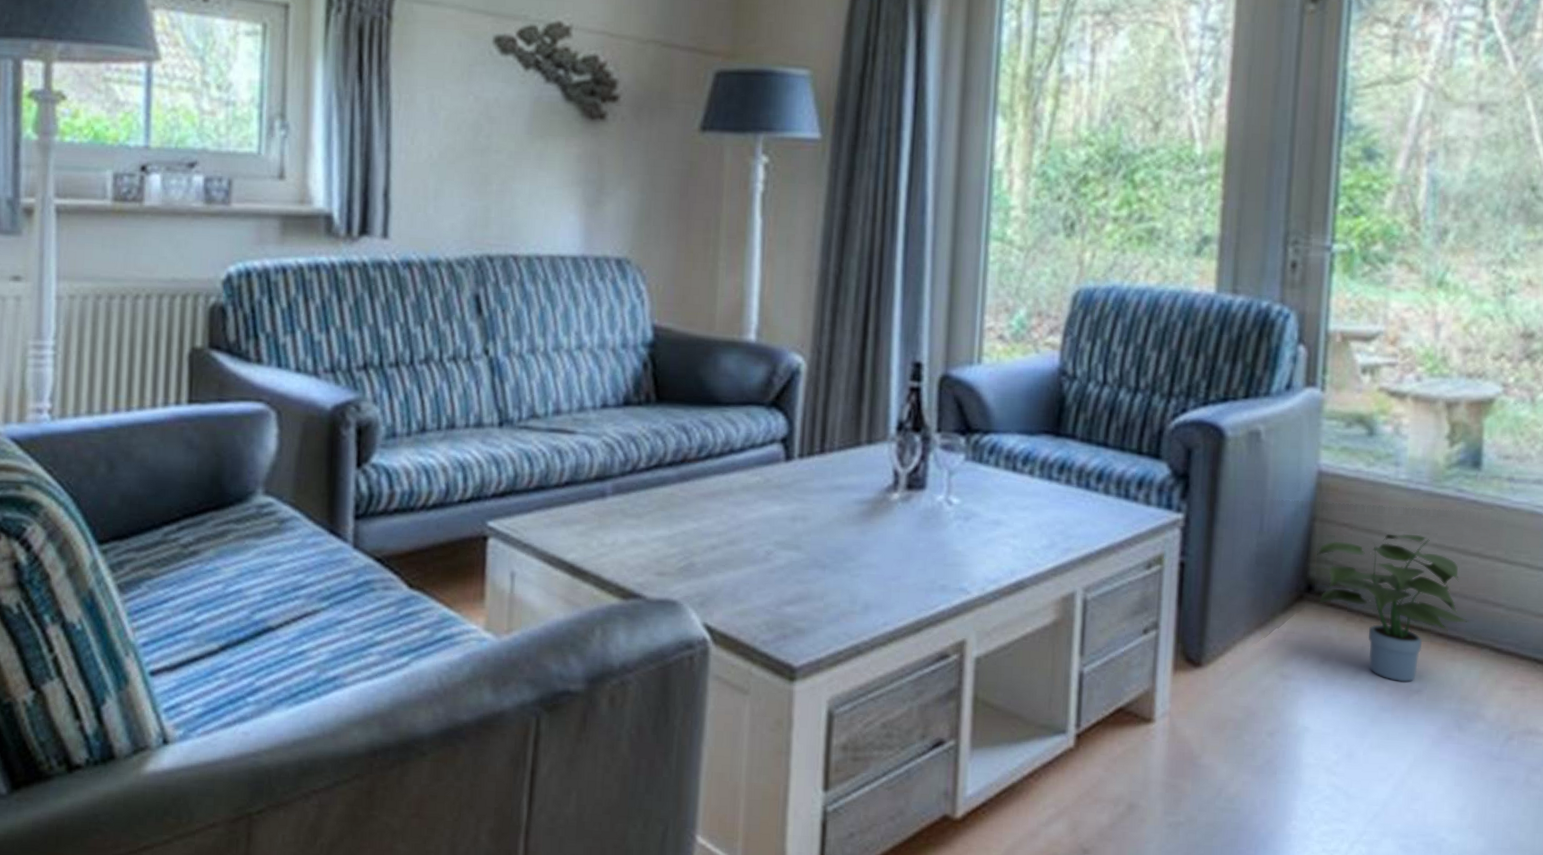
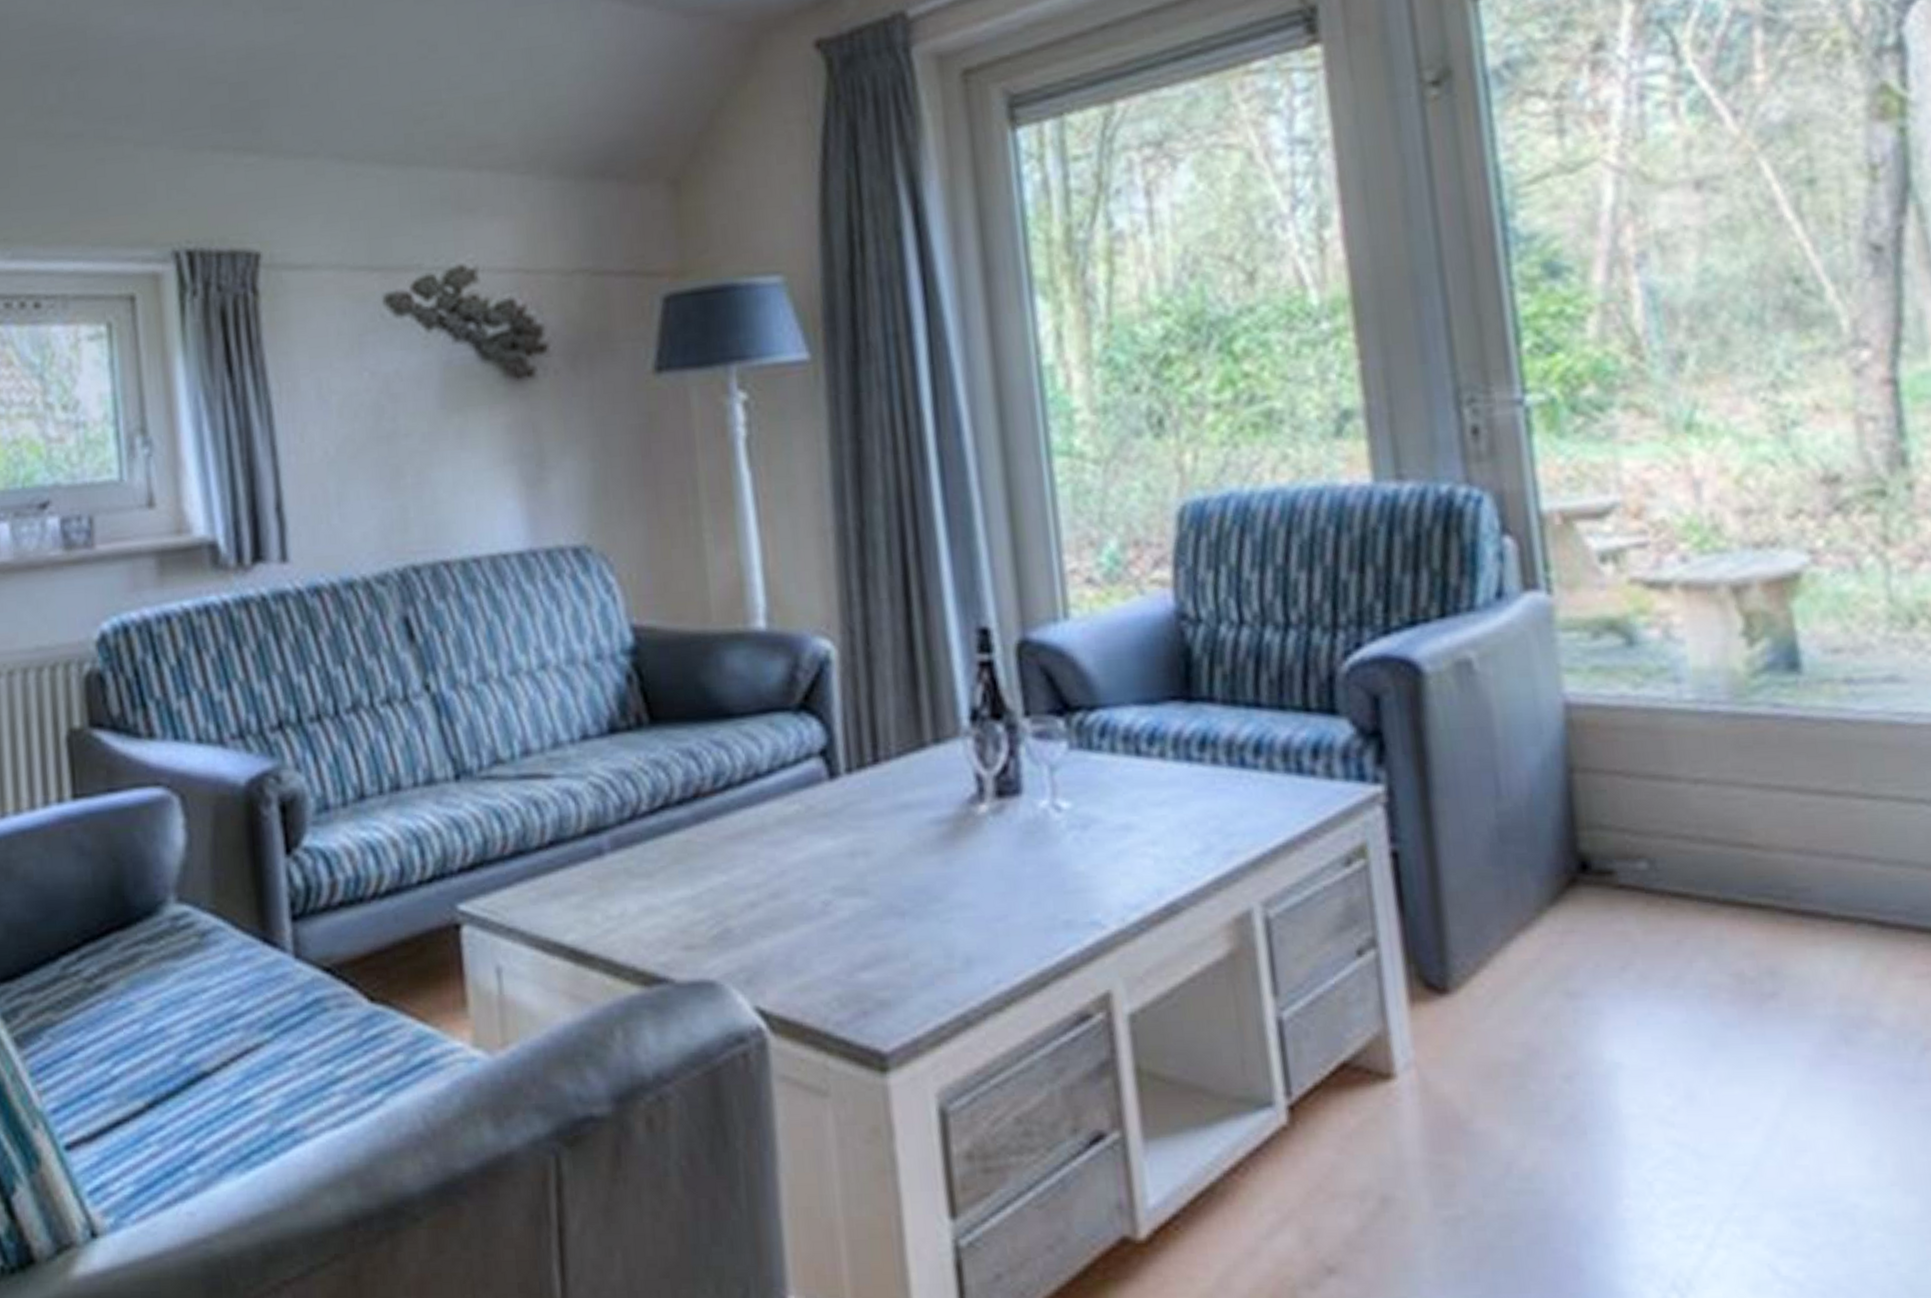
potted plant: present [1317,533,1470,682] -> none [1585,773,1830,984]

